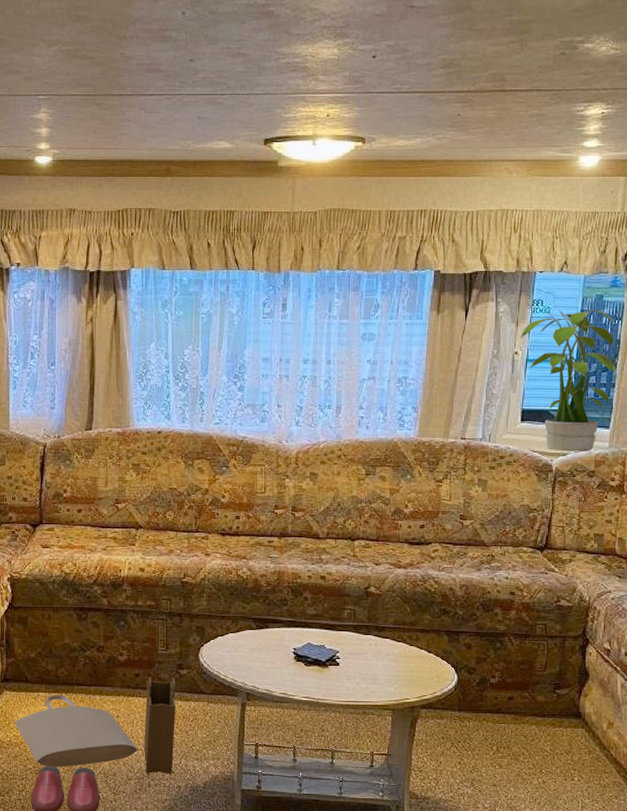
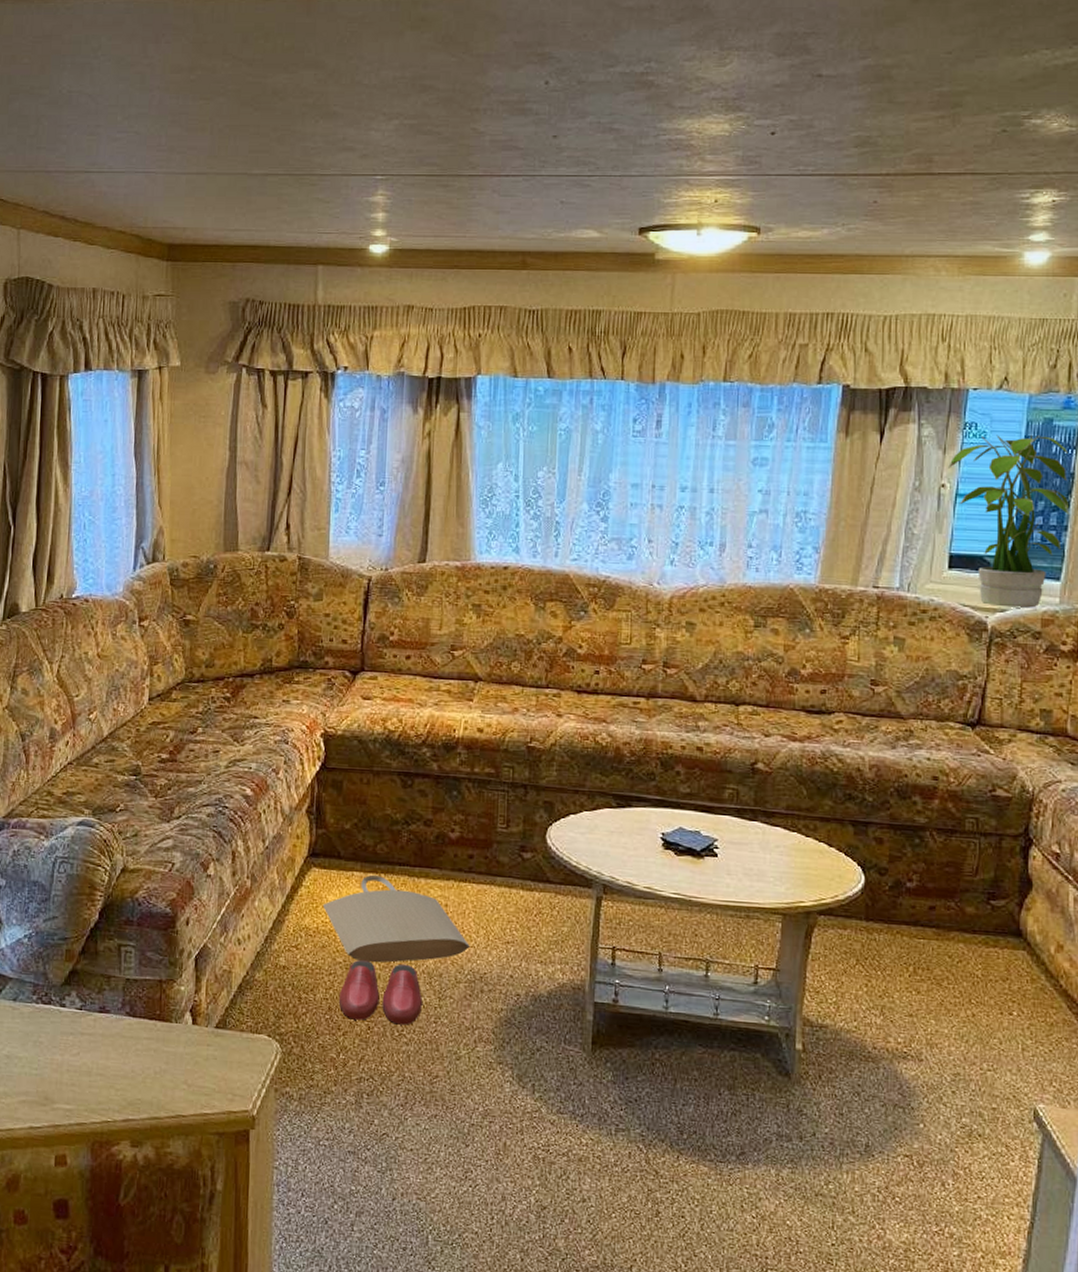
shopping bag: present [144,676,176,774] -> none [477,858,517,979]

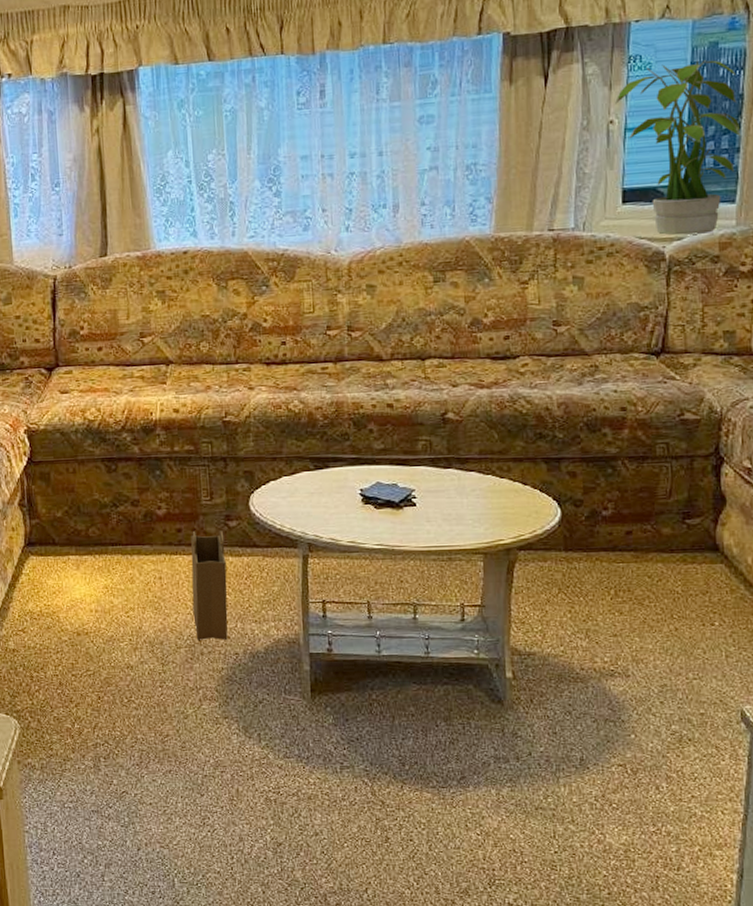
tote bag: present [322,875,470,963] -> none [43,557,187,638]
slippers: present [338,959,422,1025] -> none [68,636,147,692]
shopping bag: none [477,858,517,979] -> present [191,530,228,640]

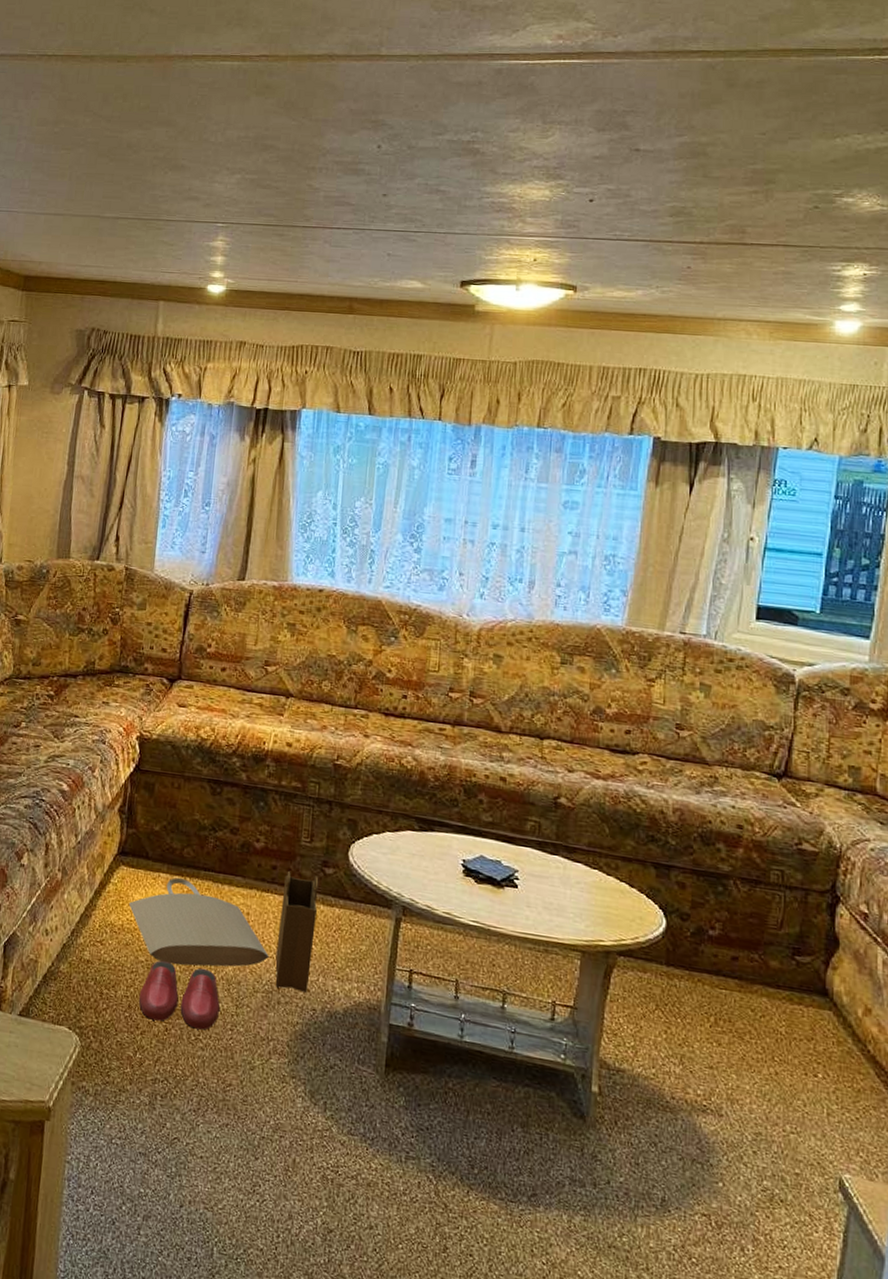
tote bag: none [43,557,187,638] -> present [128,878,269,967]
slippers: none [68,636,147,692] -> present [138,960,220,1030]
potted plant: present [614,59,741,236] -> none [756,493,880,664]

